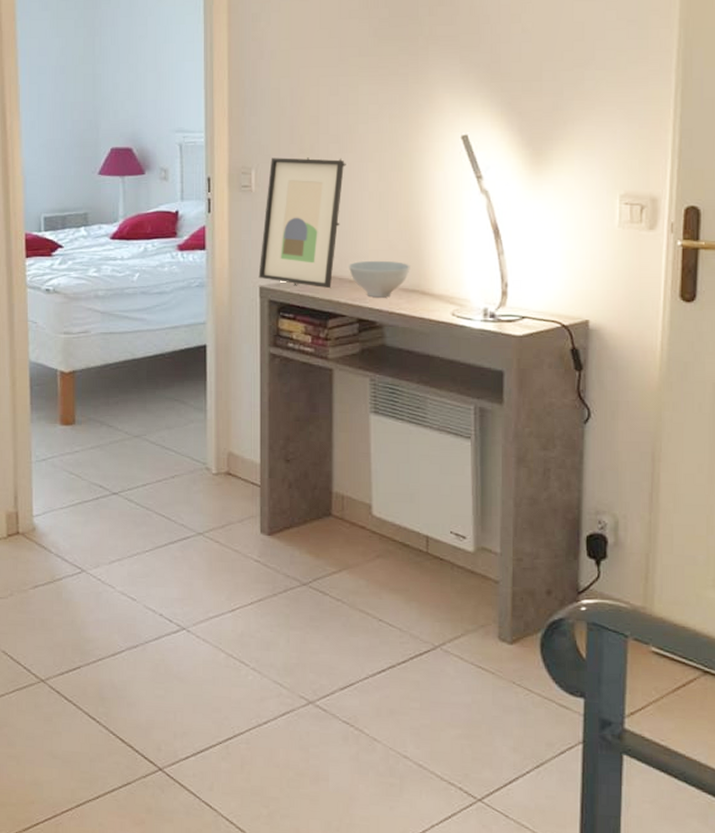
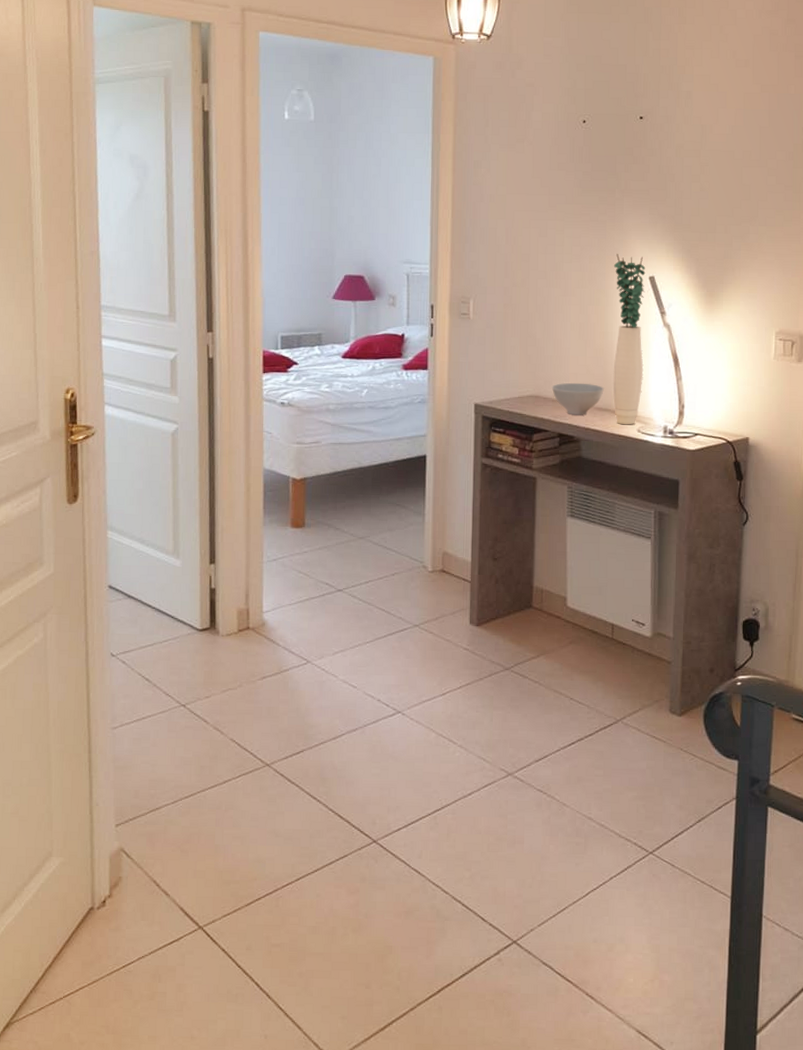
picture frame: present [258,157,346,288] -> none [474,289,552,406]
vase: none [419,111,457,308] -> present [613,254,646,425]

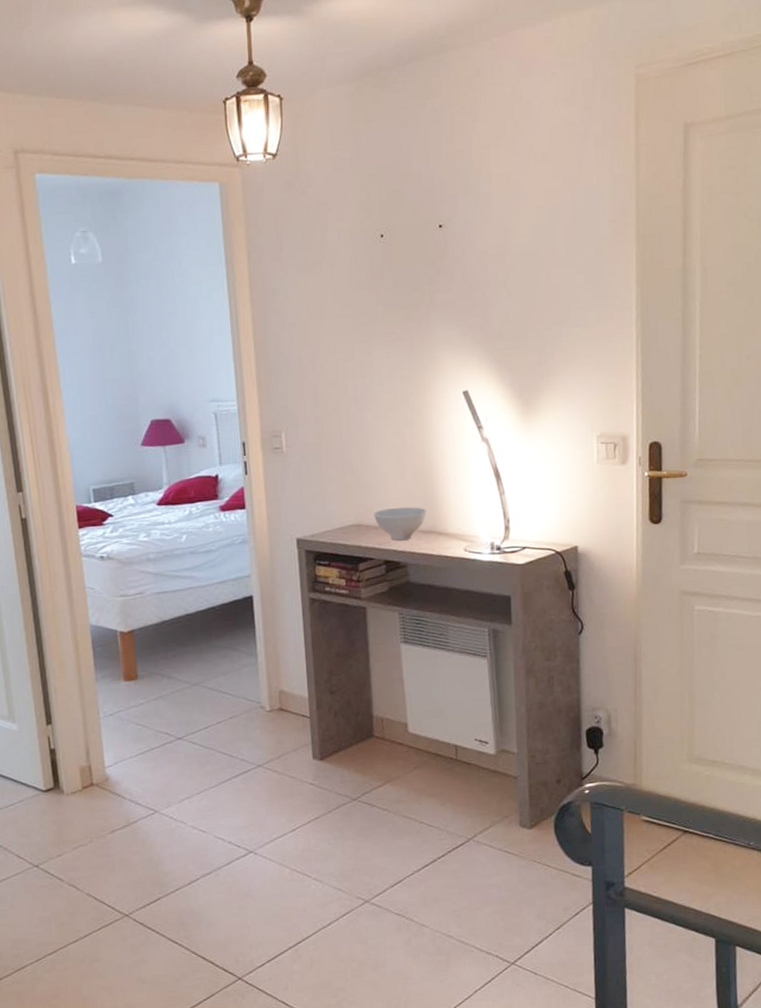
vase: present [613,254,646,425] -> none [426,371,465,546]

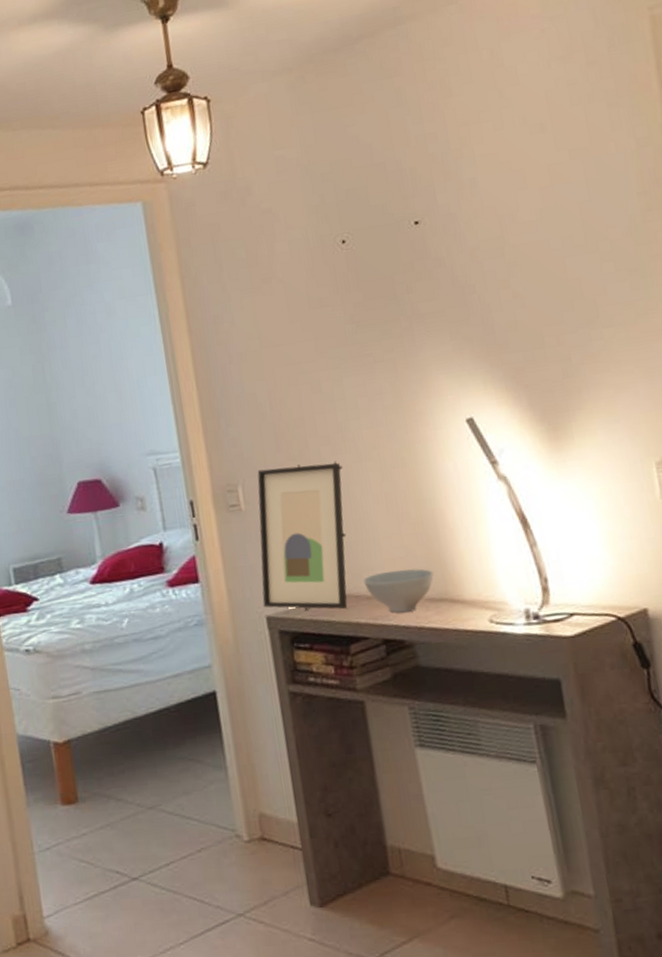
picture frame: none [294,417,365,535] -> present [257,461,348,610]

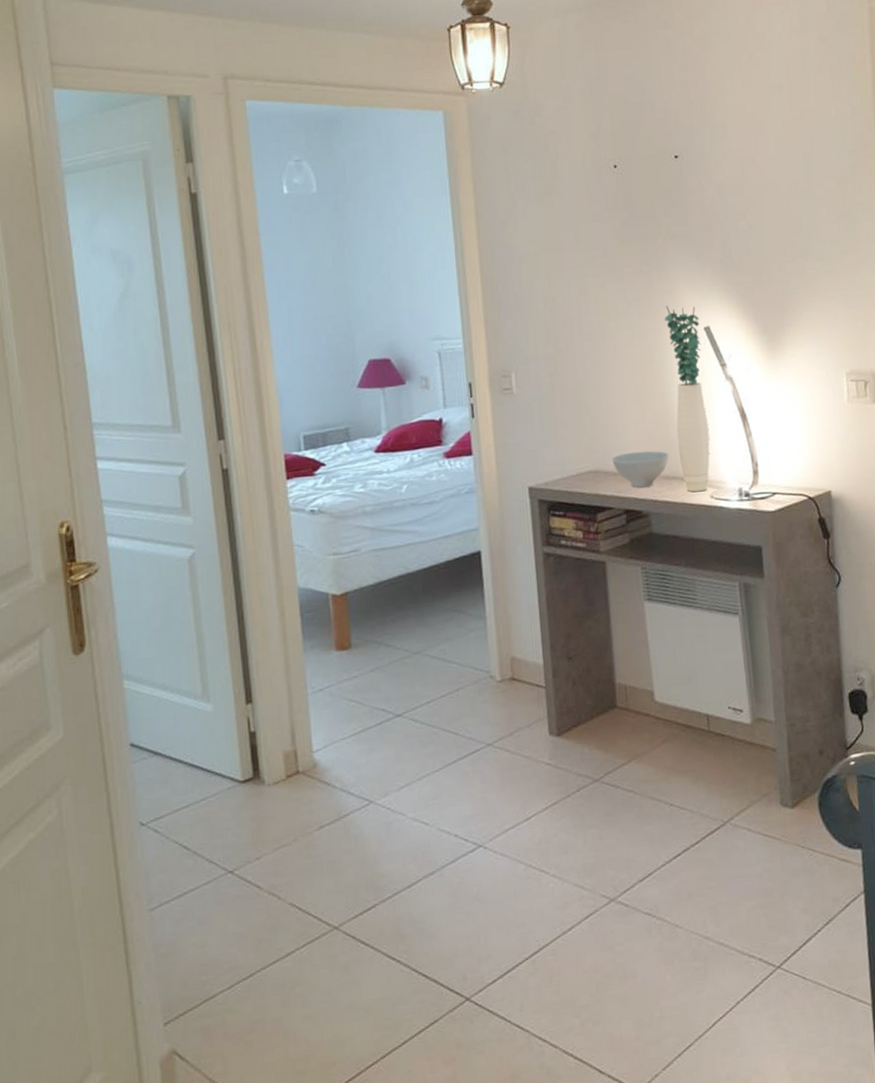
picture frame: present [257,461,348,610] -> none [526,355,602,483]
vase: none [416,395,487,617] -> present [665,306,710,493]

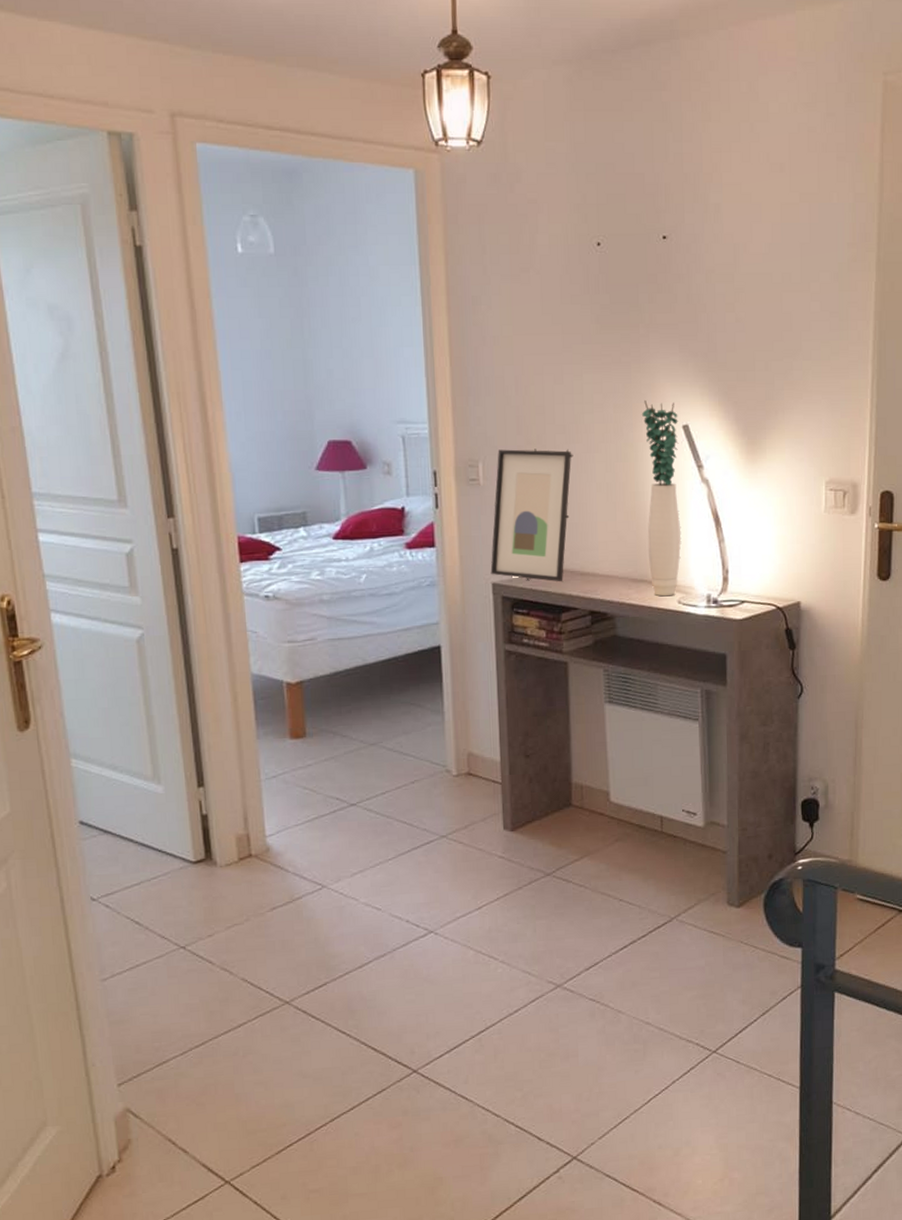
picture frame: none [526,355,602,483] -> present [490,449,574,581]
bowl: present [611,451,669,488] -> none [578,551,638,589]

